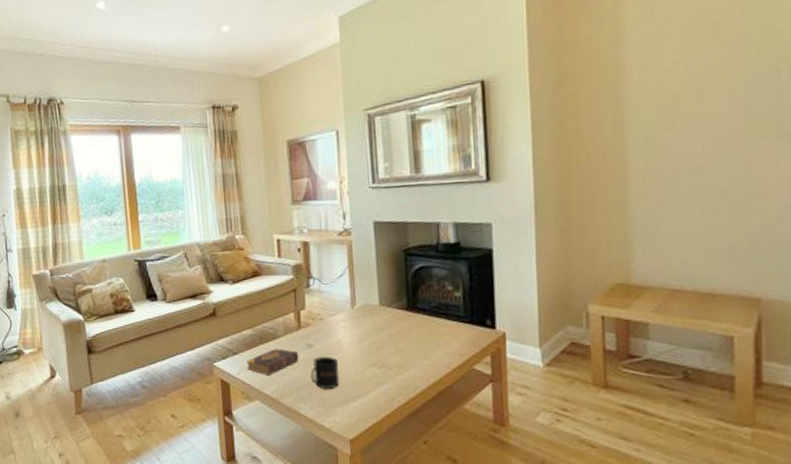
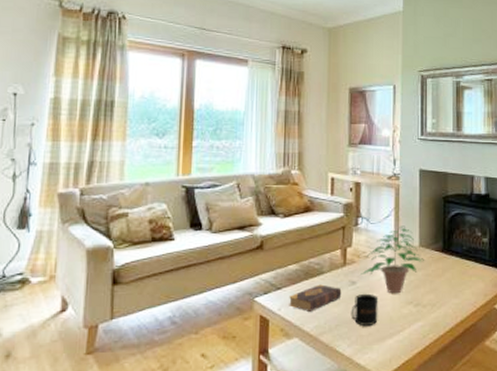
potted plant: none [317,284,386,356] -> present [360,225,424,294]

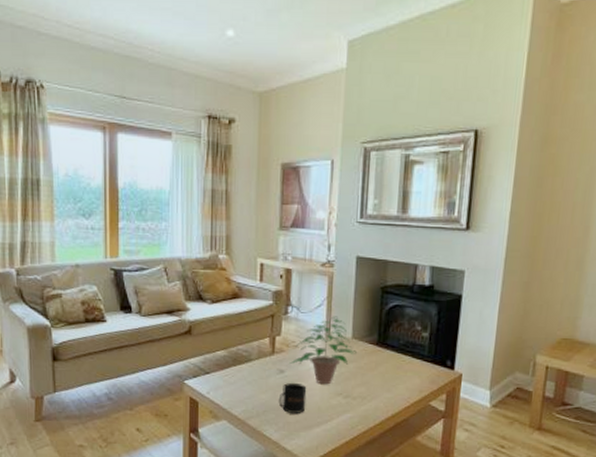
book: present [289,284,342,312] -> none [217,371,270,397]

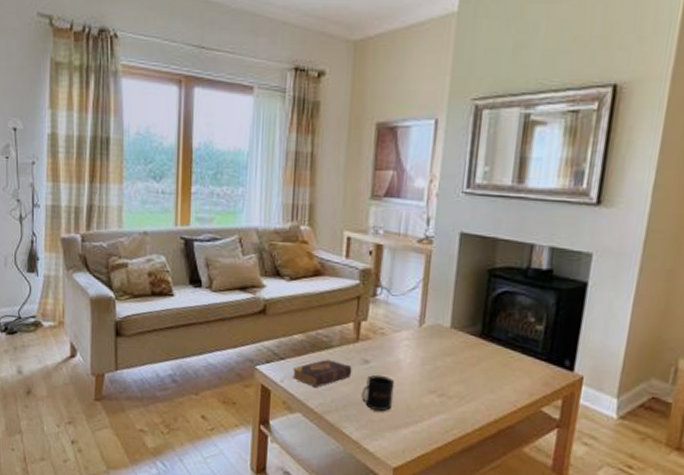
book: none [217,371,270,397] -> present [292,359,352,388]
potted plant: present [289,316,357,385] -> none [375,301,455,380]

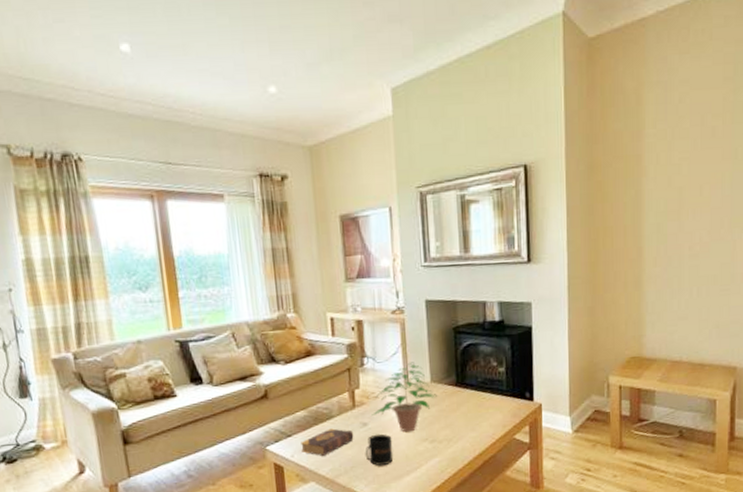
potted plant: none [375,301,455,380] -> present [371,362,437,432]

